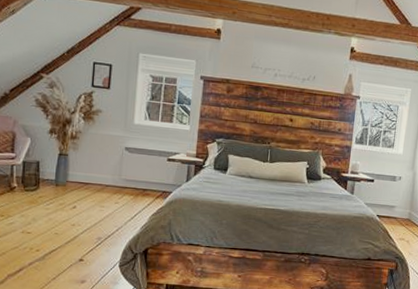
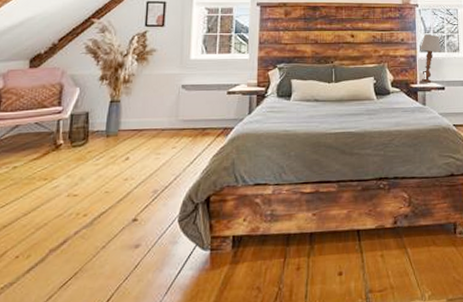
table lamp: none [352,127,377,174] -> present [420,34,441,83]

